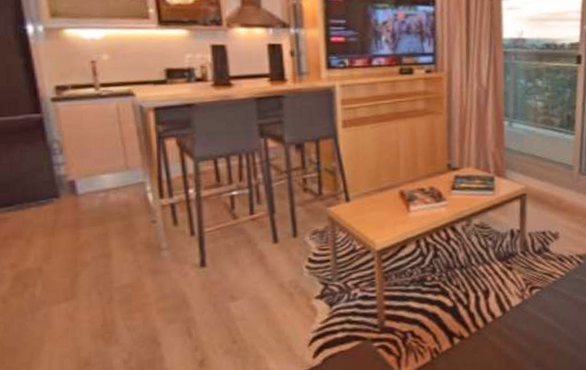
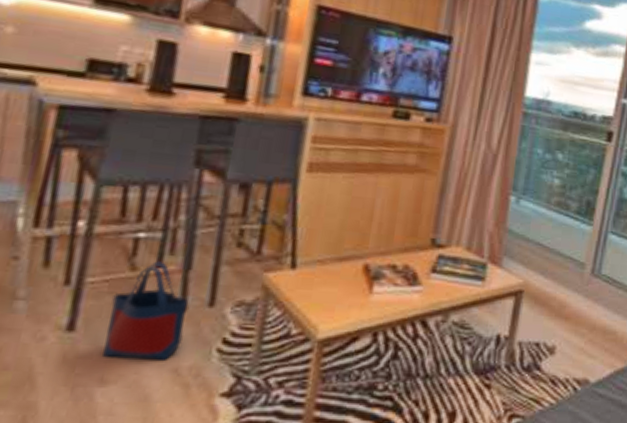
tote bag: none [226,210,280,282] -> present [103,261,189,360]

